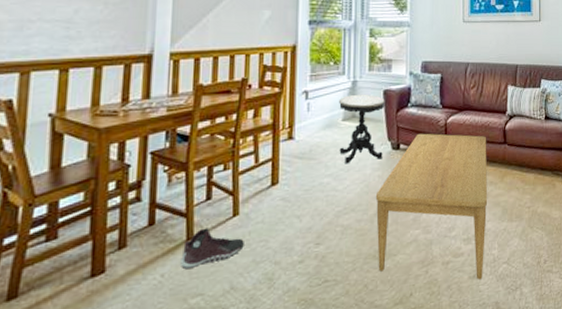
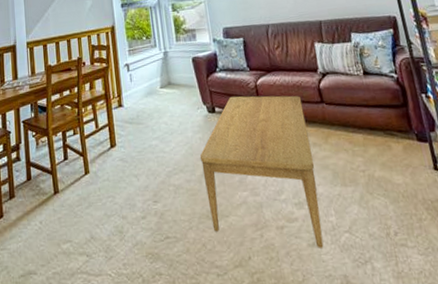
sneaker: present [181,228,244,269] -> none [52,184,96,218]
side table: present [339,94,385,164] -> none [155,62,201,128]

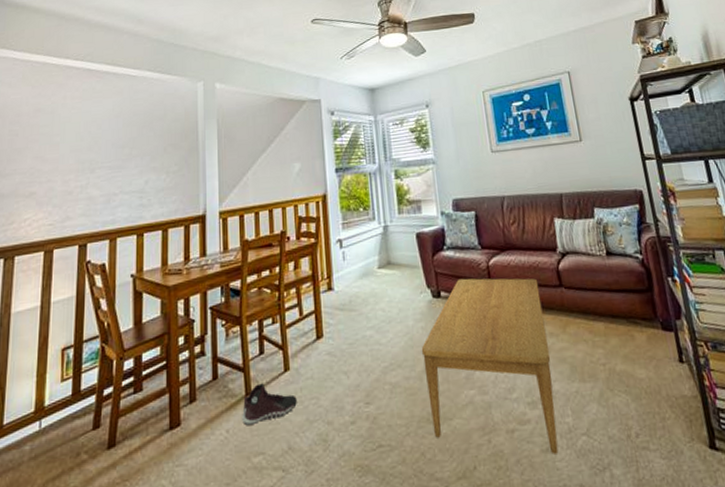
sneaker: none [52,184,96,218] -> present [242,383,297,425]

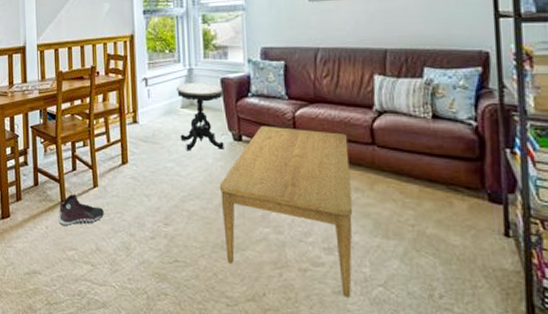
side table: none [373,238,424,316] -> present [177,82,224,151]

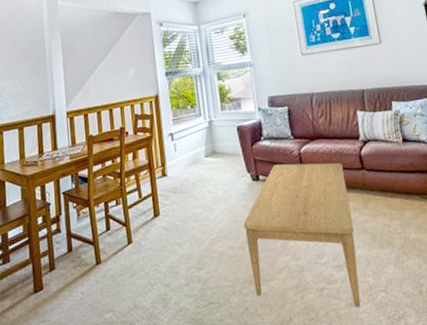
sneaker: present [58,194,104,225] -> none [94,254,140,288]
side table: present [177,82,224,151] -> none [200,131,245,196]

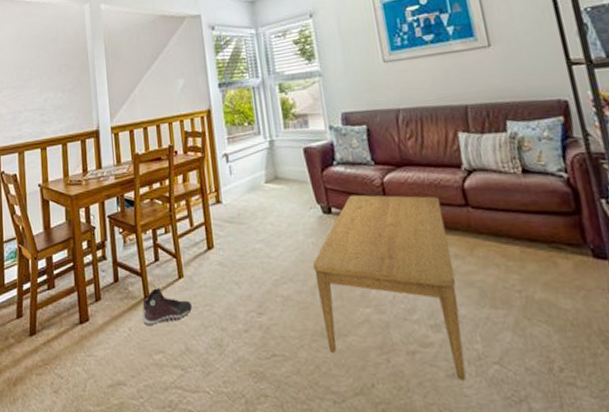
sneaker: none [94,254,140,288] -> present [142,288,192,325]

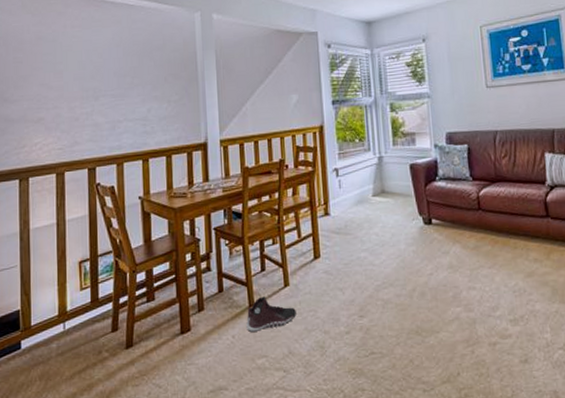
coffee table: present [312,194,466,380] -> none [412,207,536,365]

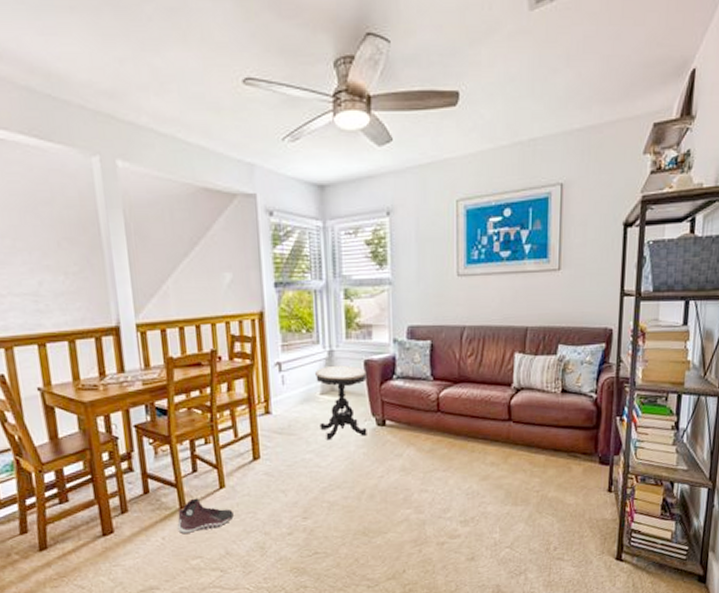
side table: none [368,169,416,239] -> present [315,365,367,441]

